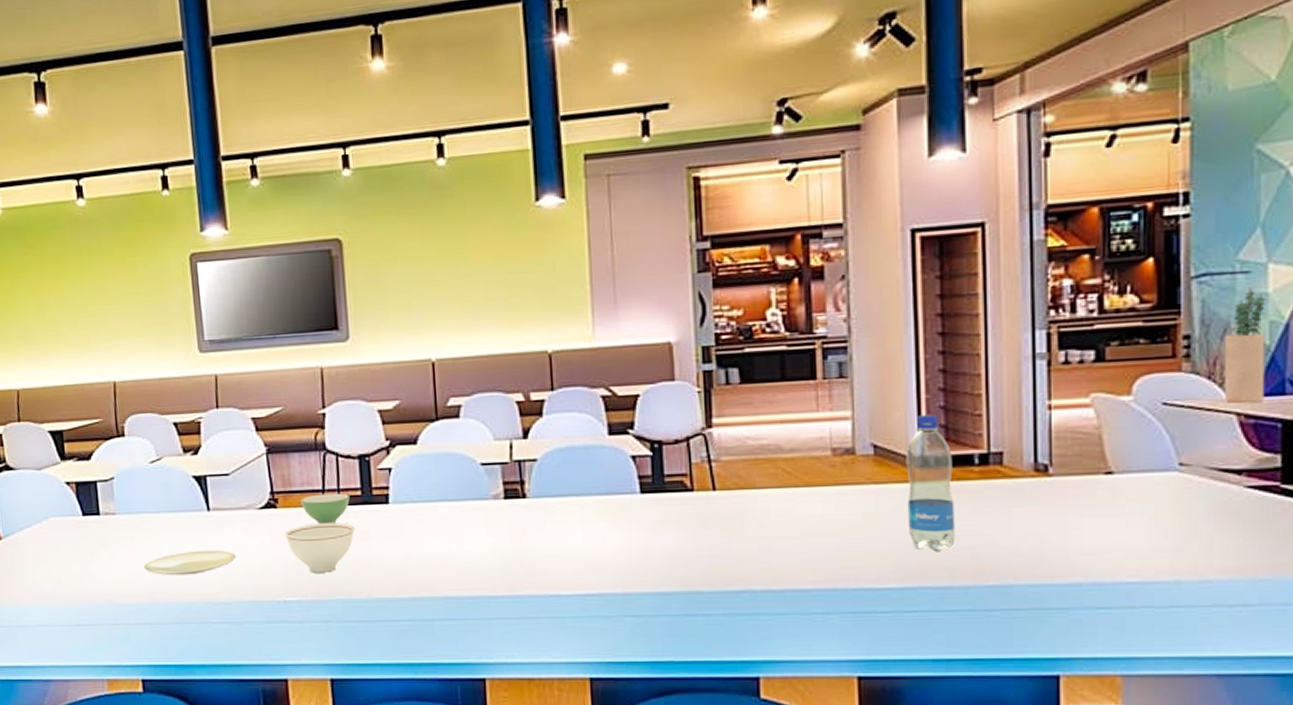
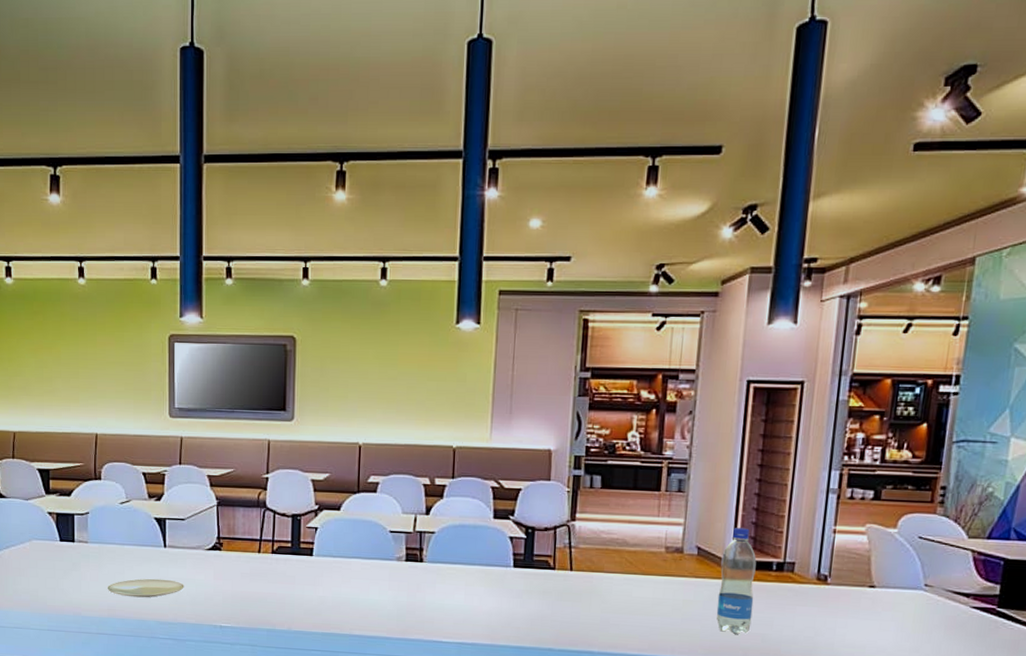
bowl: present [285,523,355,573] -> none [226,566,283,607]
bowl: present [300,493,351,525] -> none [241,542,282,568]
vase: present [1224,288,1266,404] -> none [965,455,1006,544]

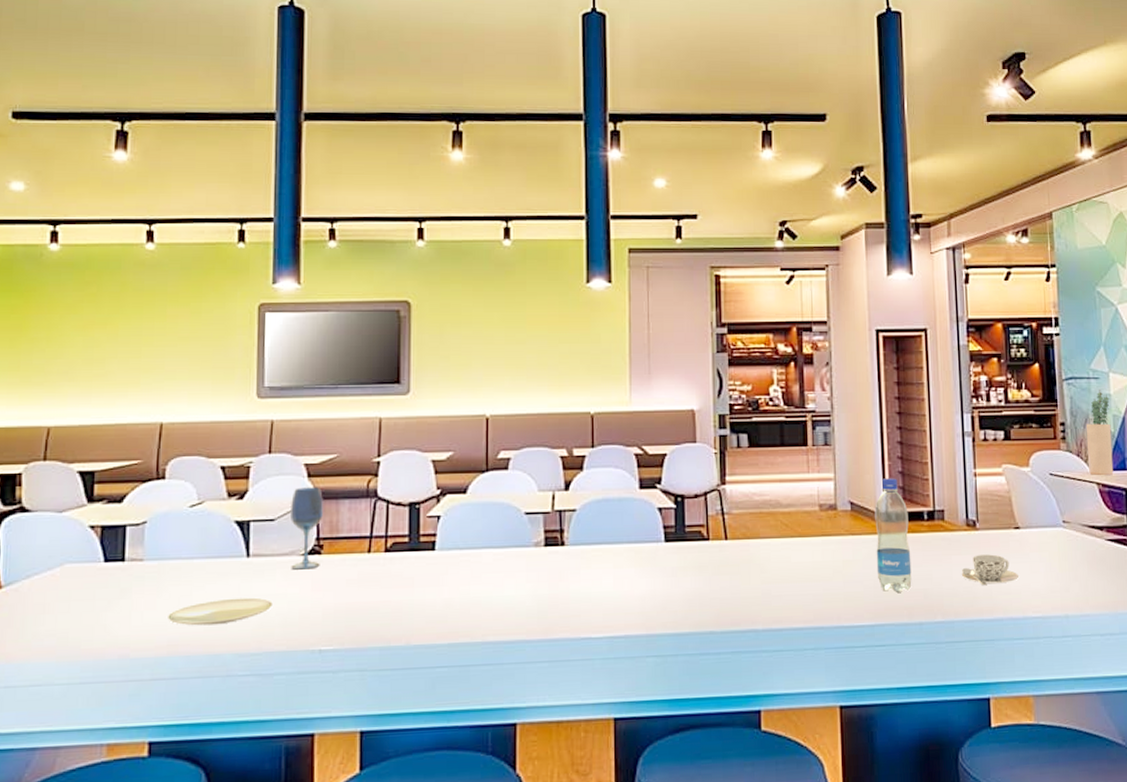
wineglass: none [196,495,223,562] -> present [289,487,324,570]
teacup: none [804,608,865,637] -> present [961,554,1018,586]
vase: none [965,455,1006,544] -> present [1086,390,1114,476]

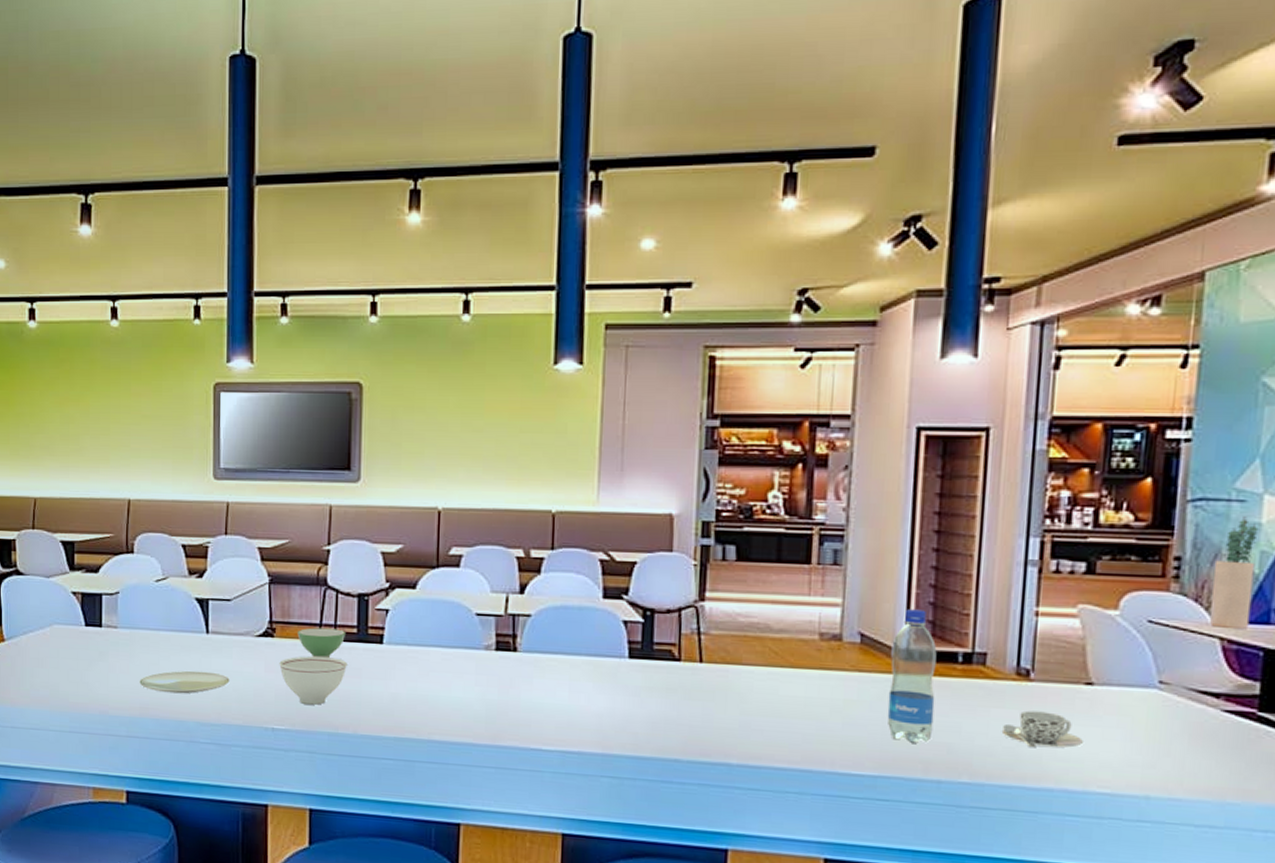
wineglass: present [289,487,324,570] -> none [244,570,276,651]
bowl: none [327,569,399,620] -> present [279,656,347,705]
bowl: none [346,539,398,572] -> present [297,627,347,659]

